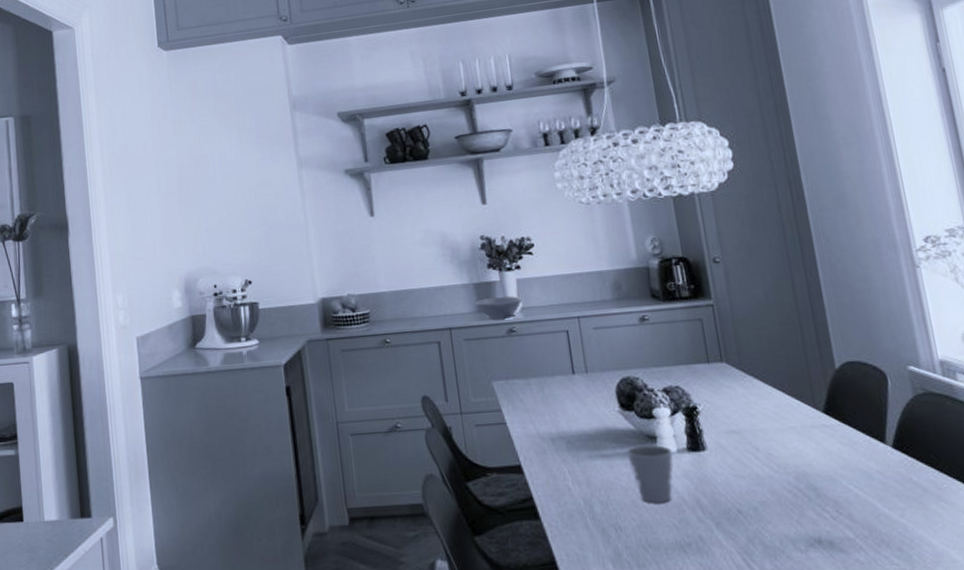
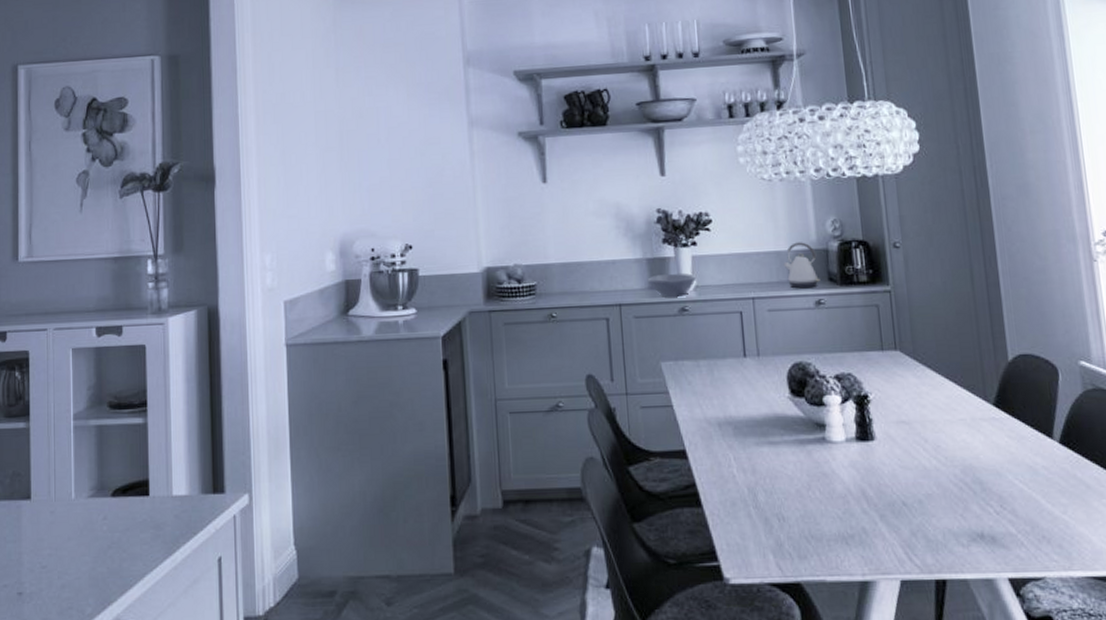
kettle: none [606,261,643,307] -> present [783,242,821,289]
mug: present [626,444,674,503] -> none [794,432,841,493]

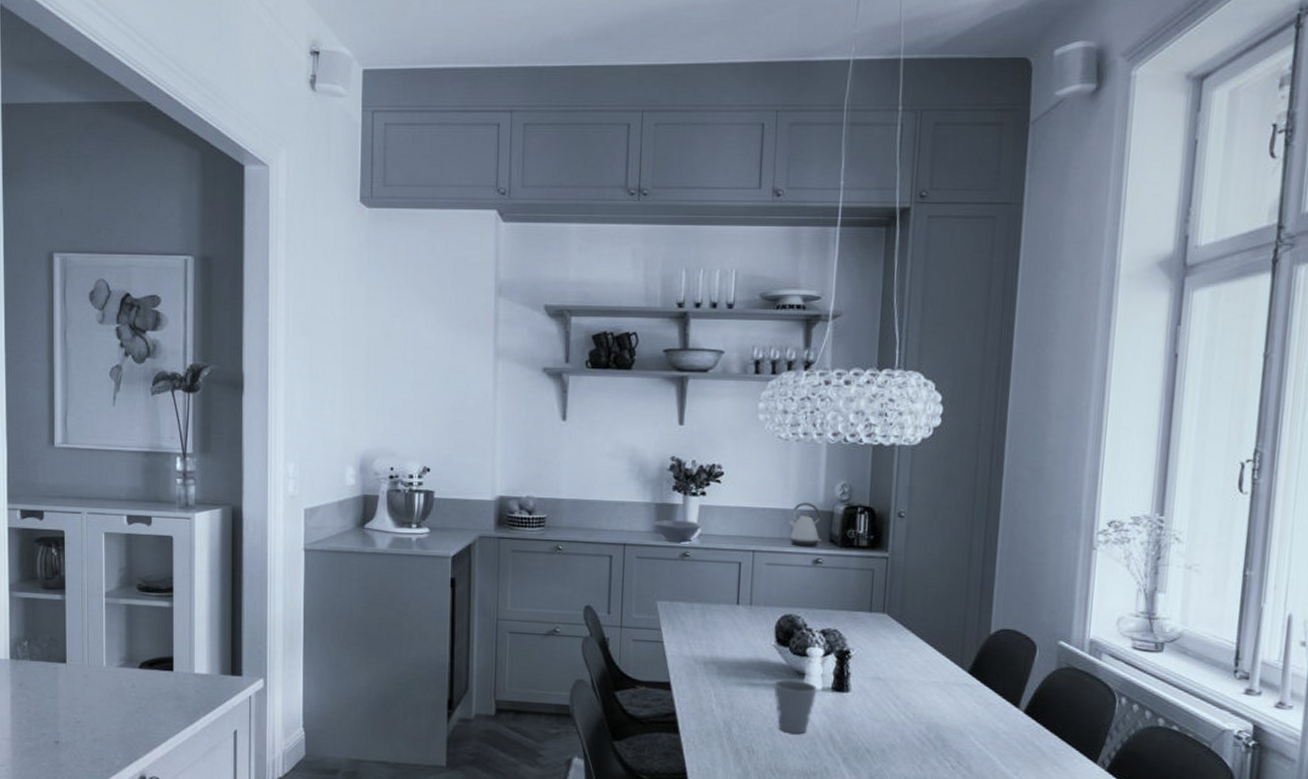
mug: none [794,432,841,493] -> present [773,679,818,734]

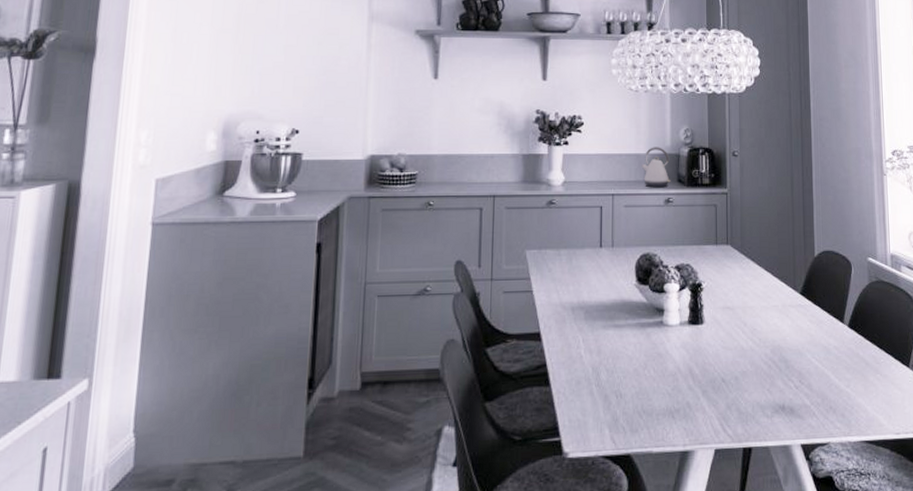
bowl: present [653,520,702,544] -> none [521,170,566,192]
mug: present [773,679,818,734] -> none [637,317,676,372]

